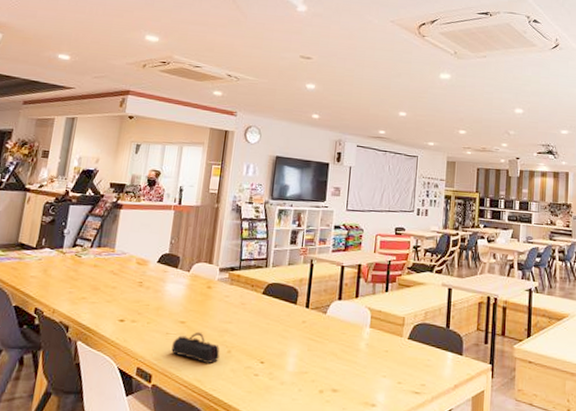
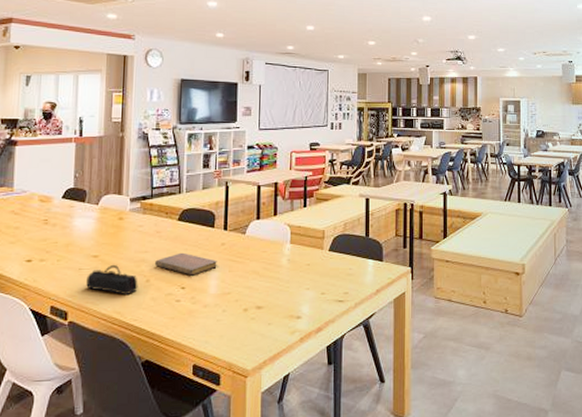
notebook: none [237,326,297,351] -> present [155,252,217,276]

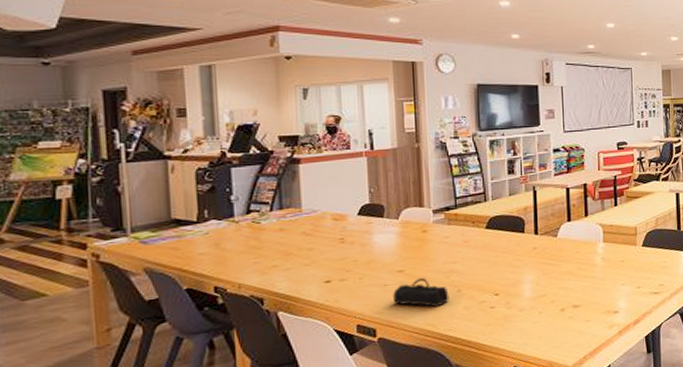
notebook: present [155,252,217,276] -> none [465,260,530,282]

